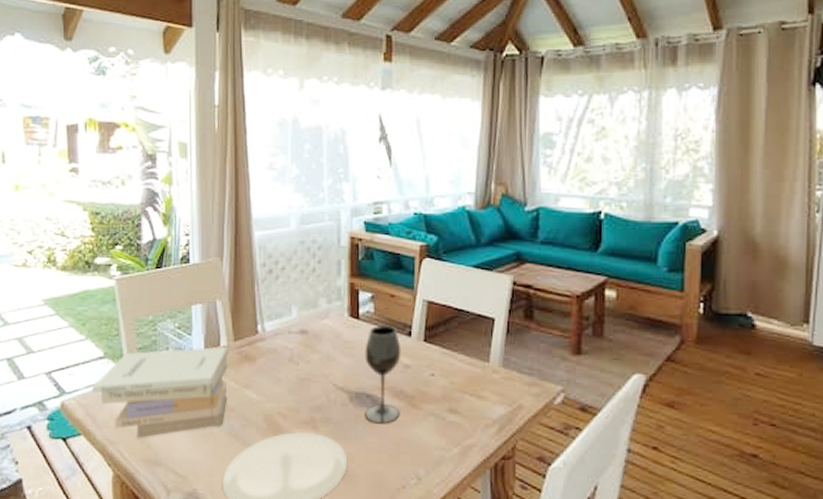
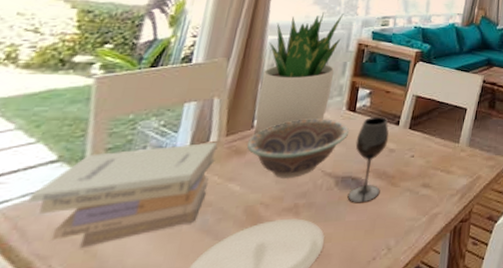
planter: none [256,201,331,340] -> present [254,12,344,134]
decorative bowl: none [256,325,355,391] -> present [247,119,349,179]

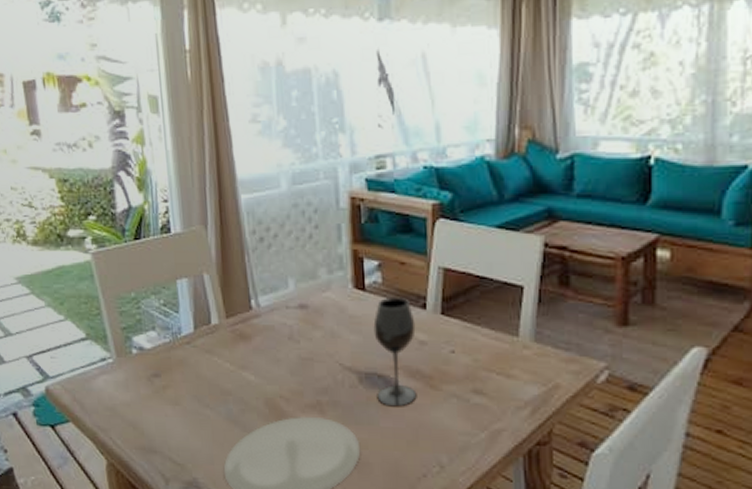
books: present [27,142,218,248] -> none [76,324,223,424]
decorative bowl: present [247,119,349,179] -> none [250,299,362,372]
planter: present [254,12,344,134] -> none [243,156,329,317]

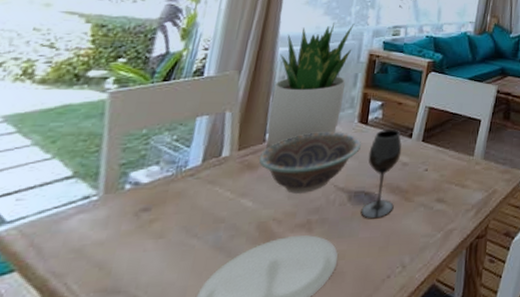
planter: none [243,156,329,317] -> present [266,23,355,148]
decorative bowl: none [250,299,362,372] -> present [259,132,361,195]

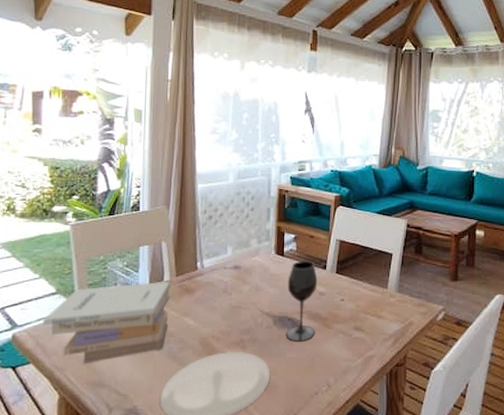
books: none [43,156,230,265] -> present [42,281,171,363]
decorative bowl: present [259,132,361,195] -> none [195,262,280,317]
planter: present [266,23,355,148] -> none [197,160,263,275]

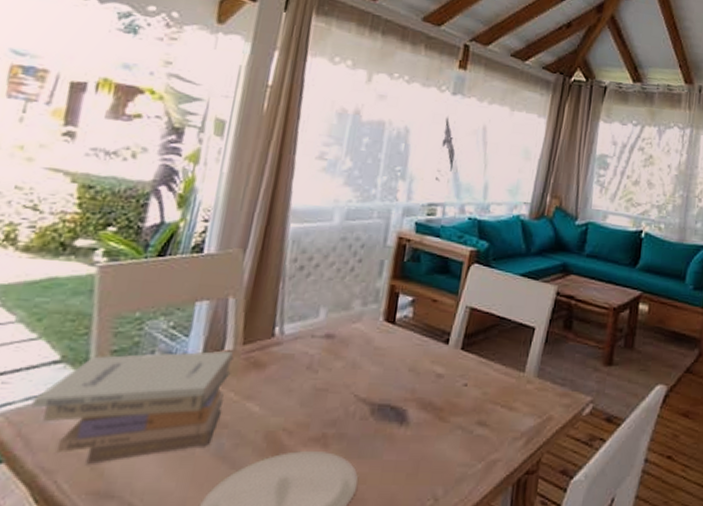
wineglass: present [286,260,318,342] -> none [385,331,437,439]

